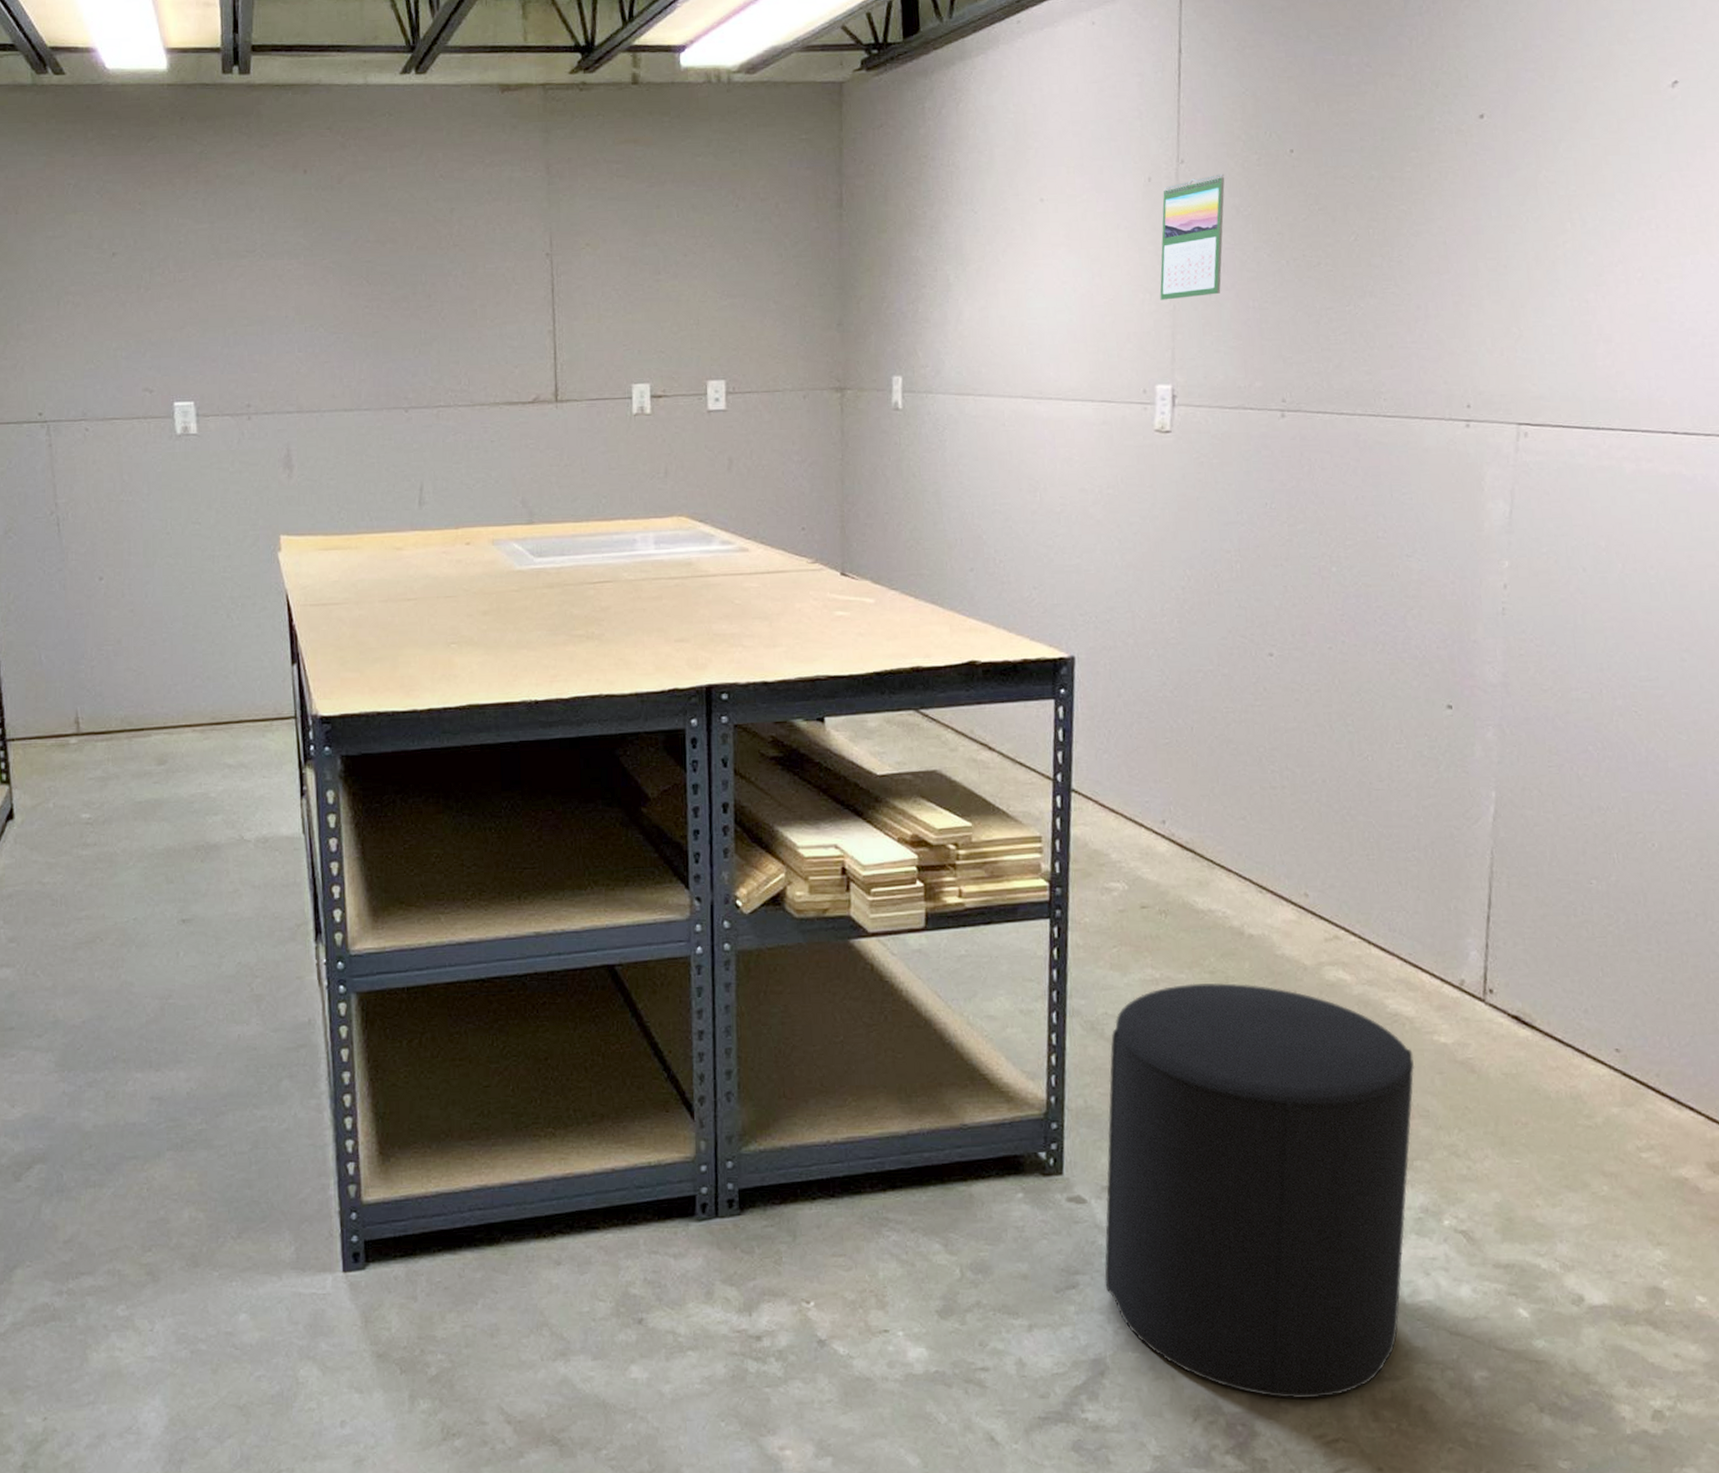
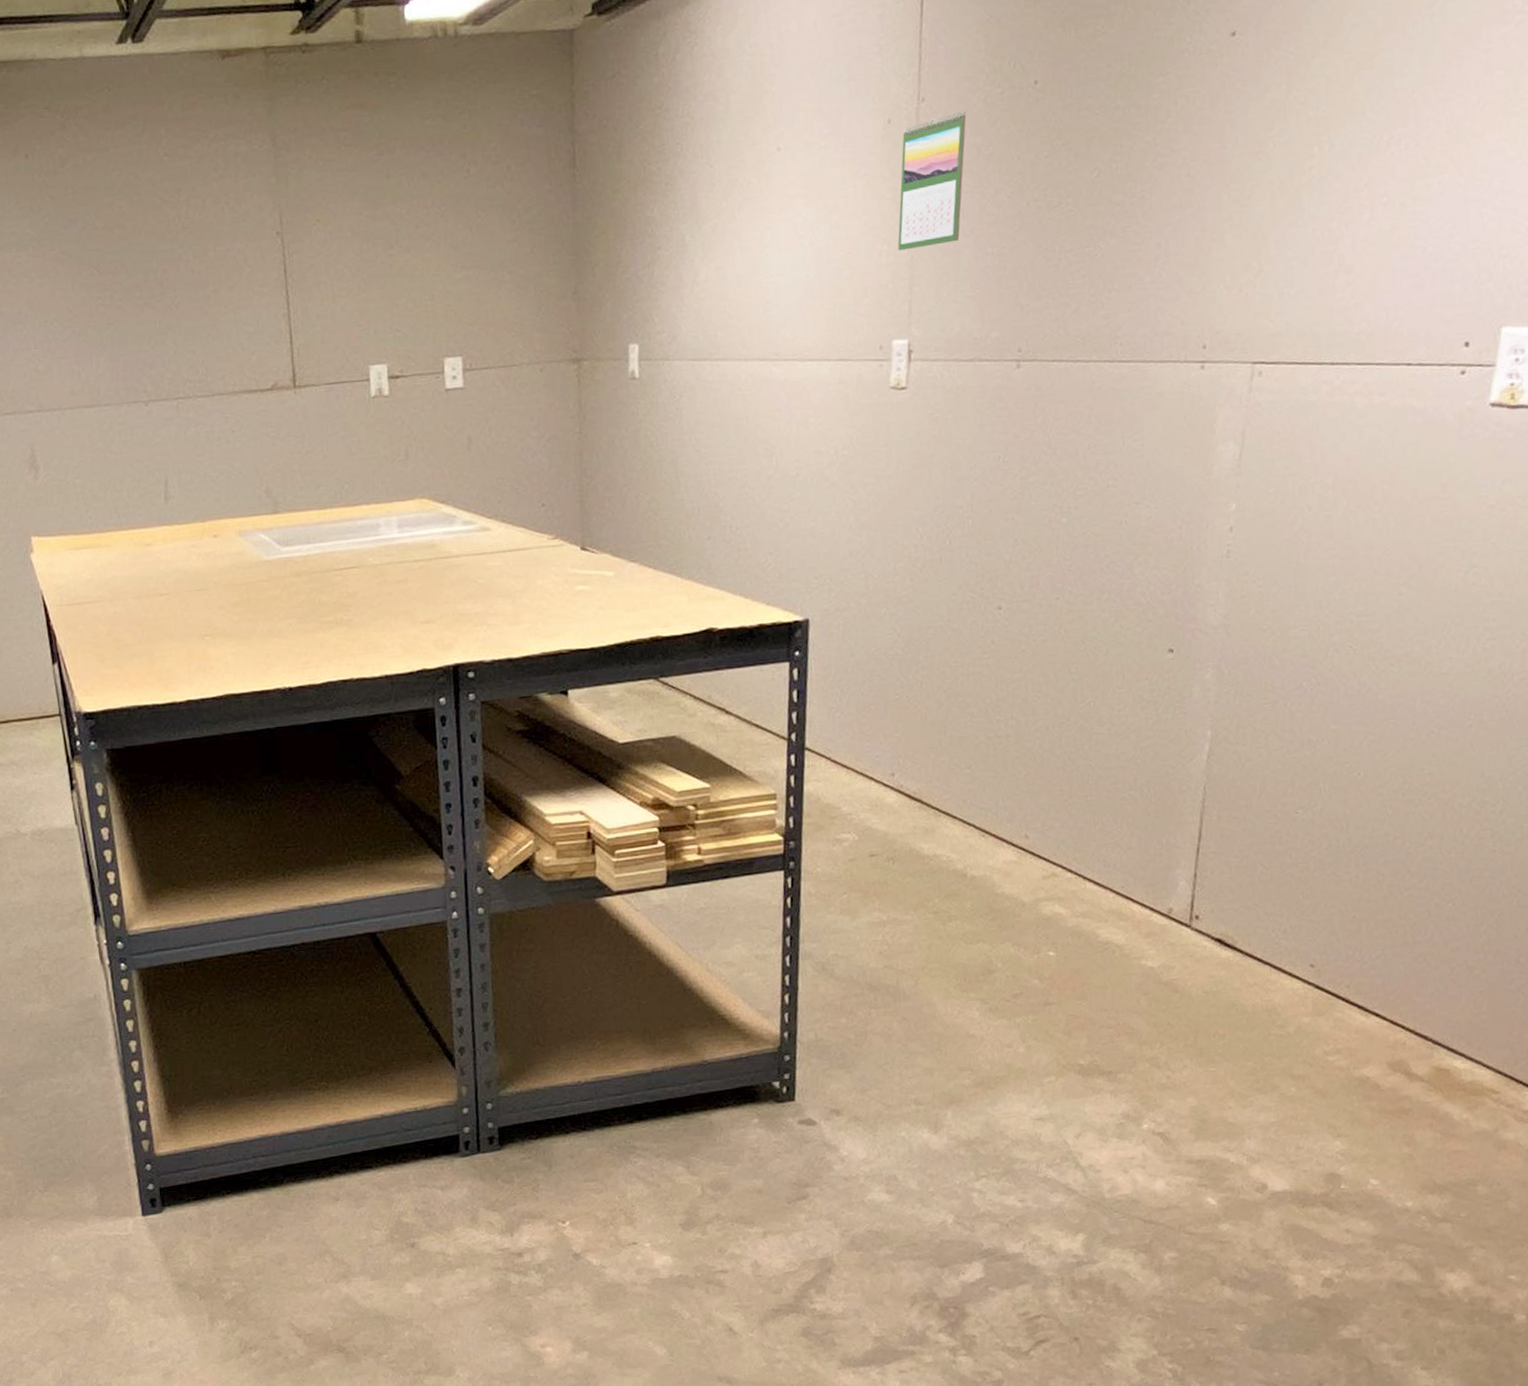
stool: present [1104,983,1415,1400] -> none [832,921,1123,1284]

